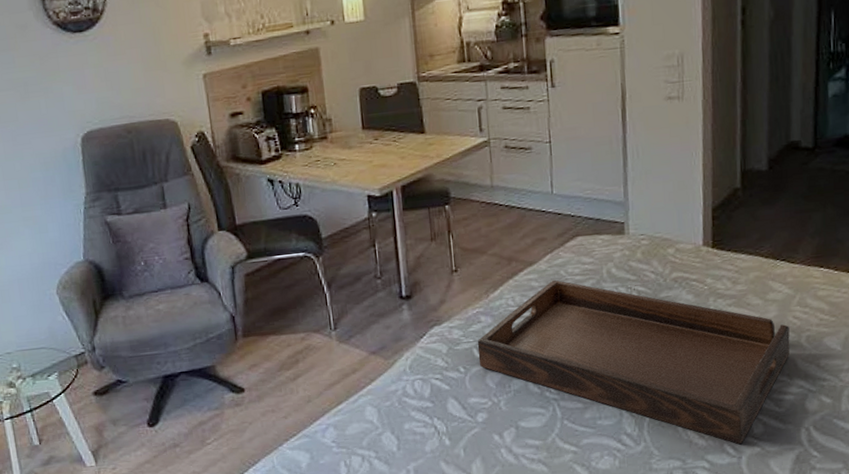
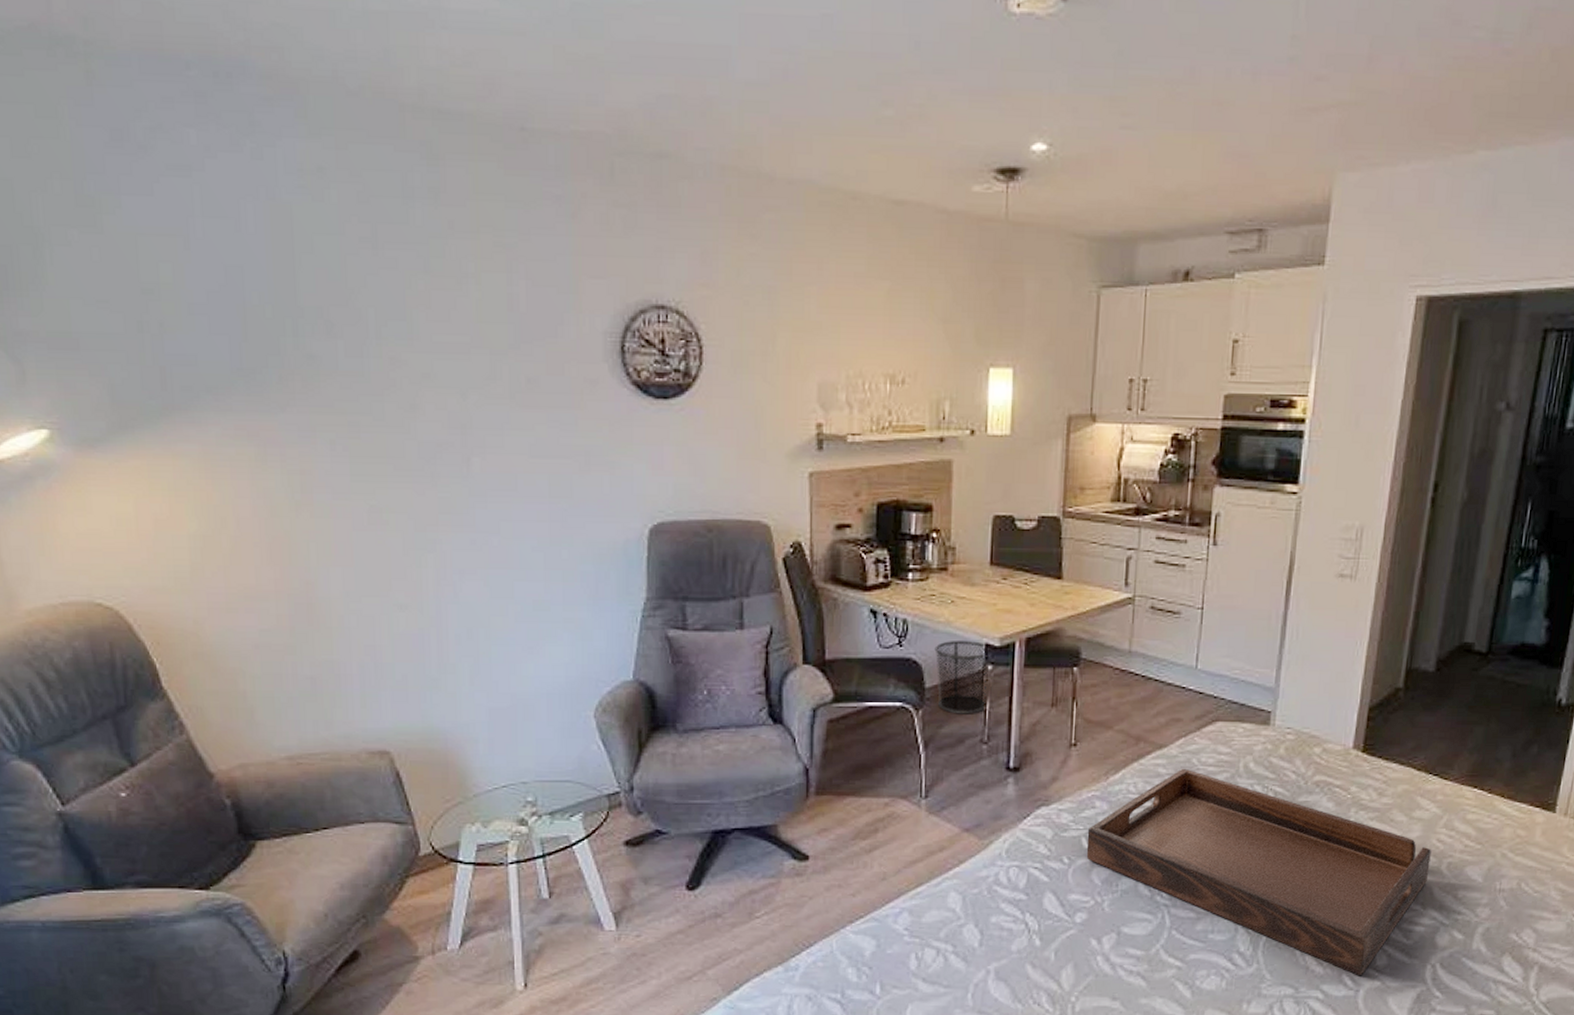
waste bin: none [325,194,376,257] -> present [934,641,987,714]

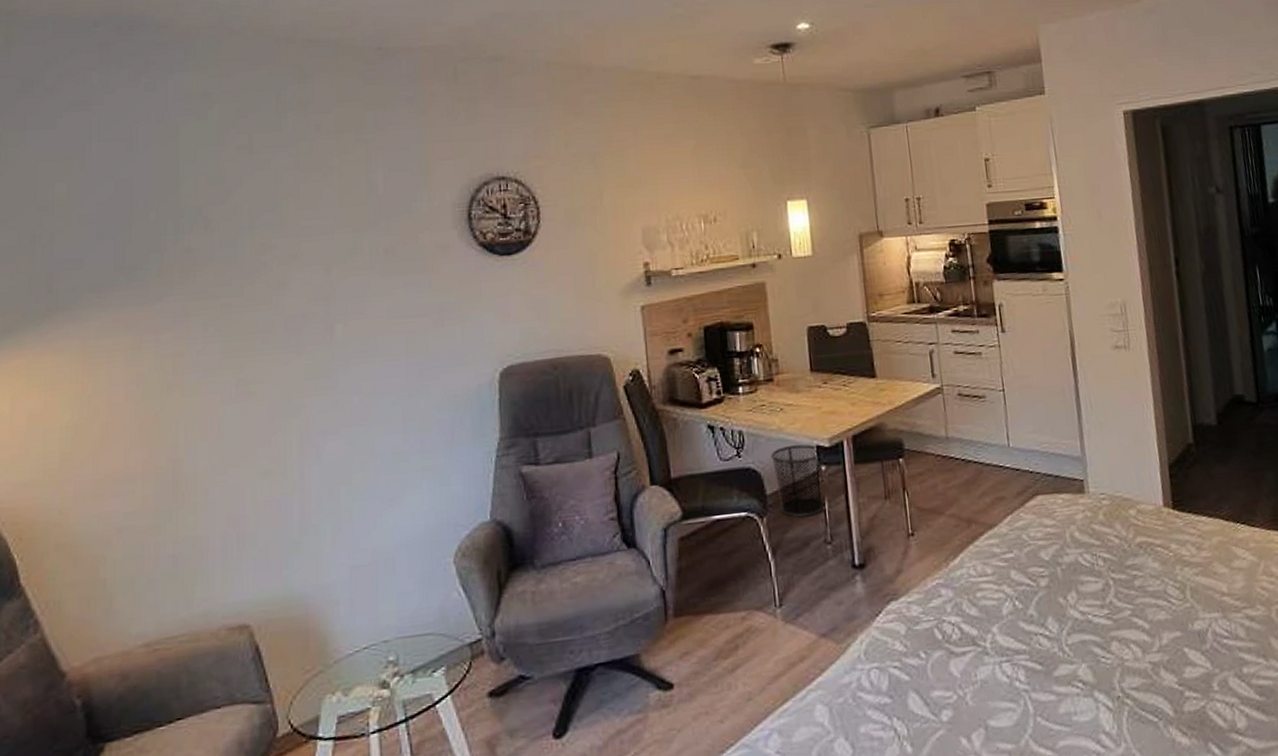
serving tray: present [1086,768,1431,975] -> none [938,545,1262,742]

